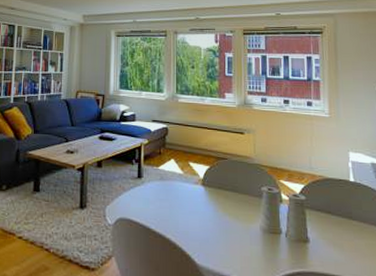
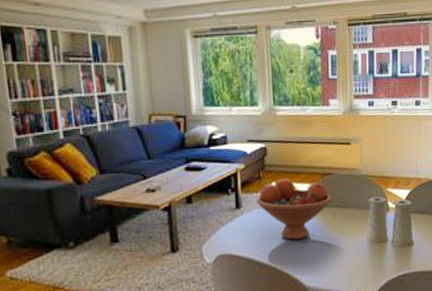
fruit bowl: none [156,157,226,216] -> present [256,179,332,240]

